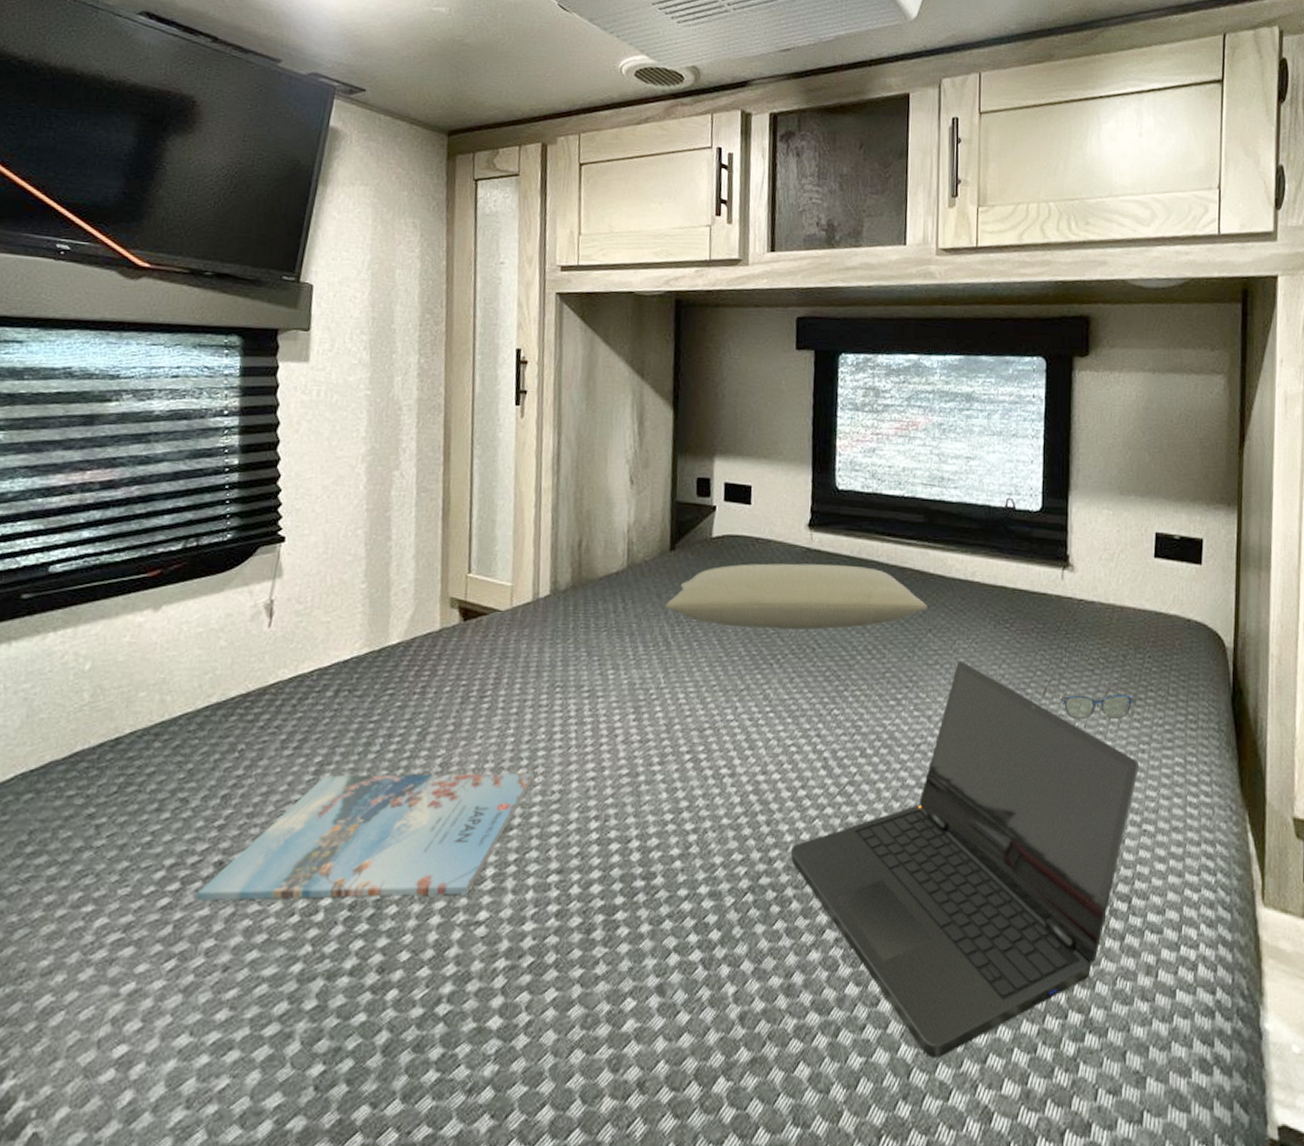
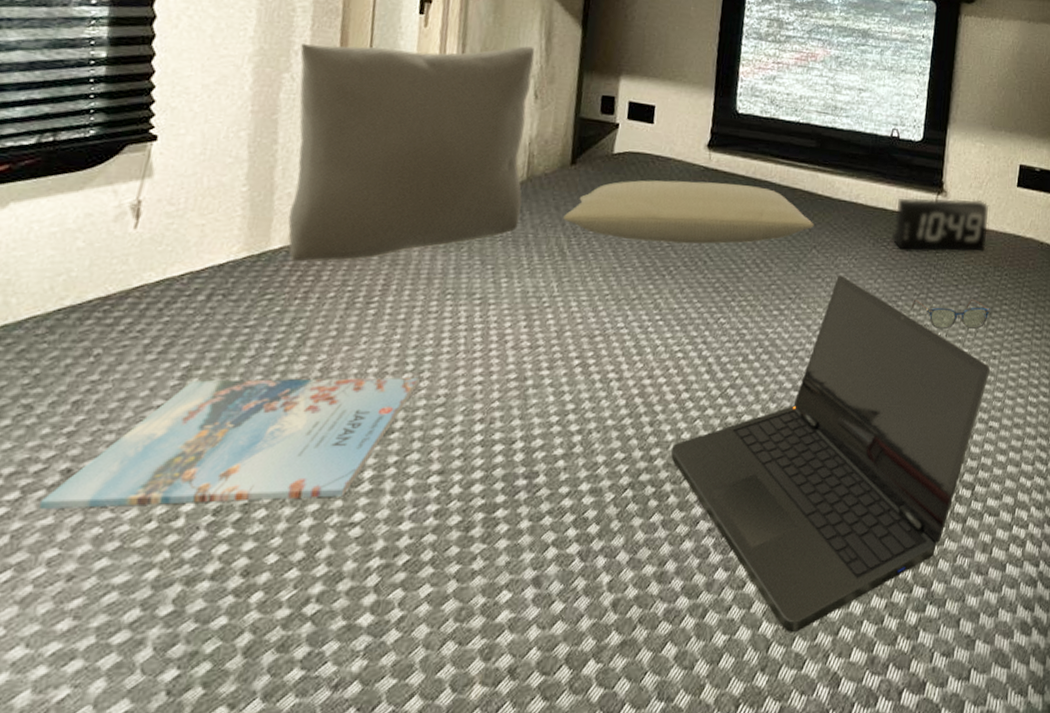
pillow: none [404,431,628,657] -> present [288,42,535,262]
alarm clock: none [1014,572,1124,633] -> present [891,196,990,252]

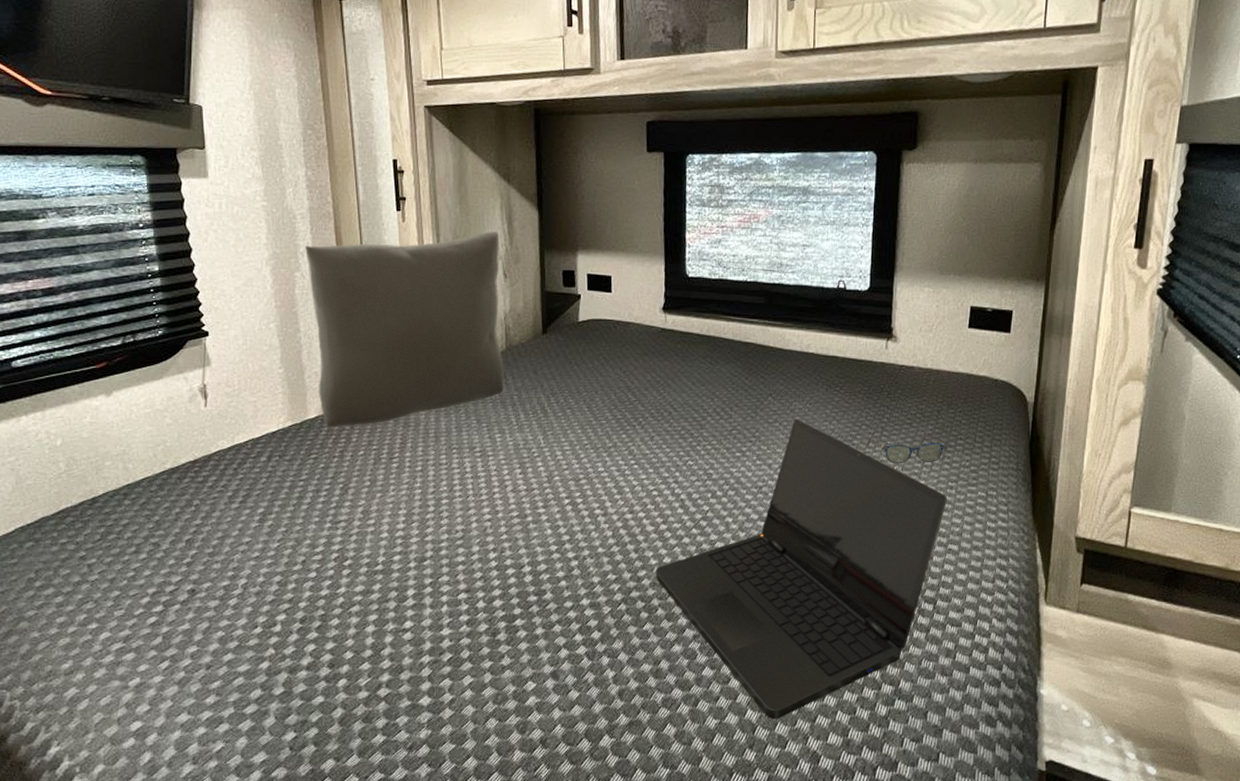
magazine: present [38,377,419,509] -> none [177,516,439,618]
pillow: present [563,180,814,244] -> none [541,341,768,398]
alarm clock: present [891,196,990,252] -> none [843,342,941,394]

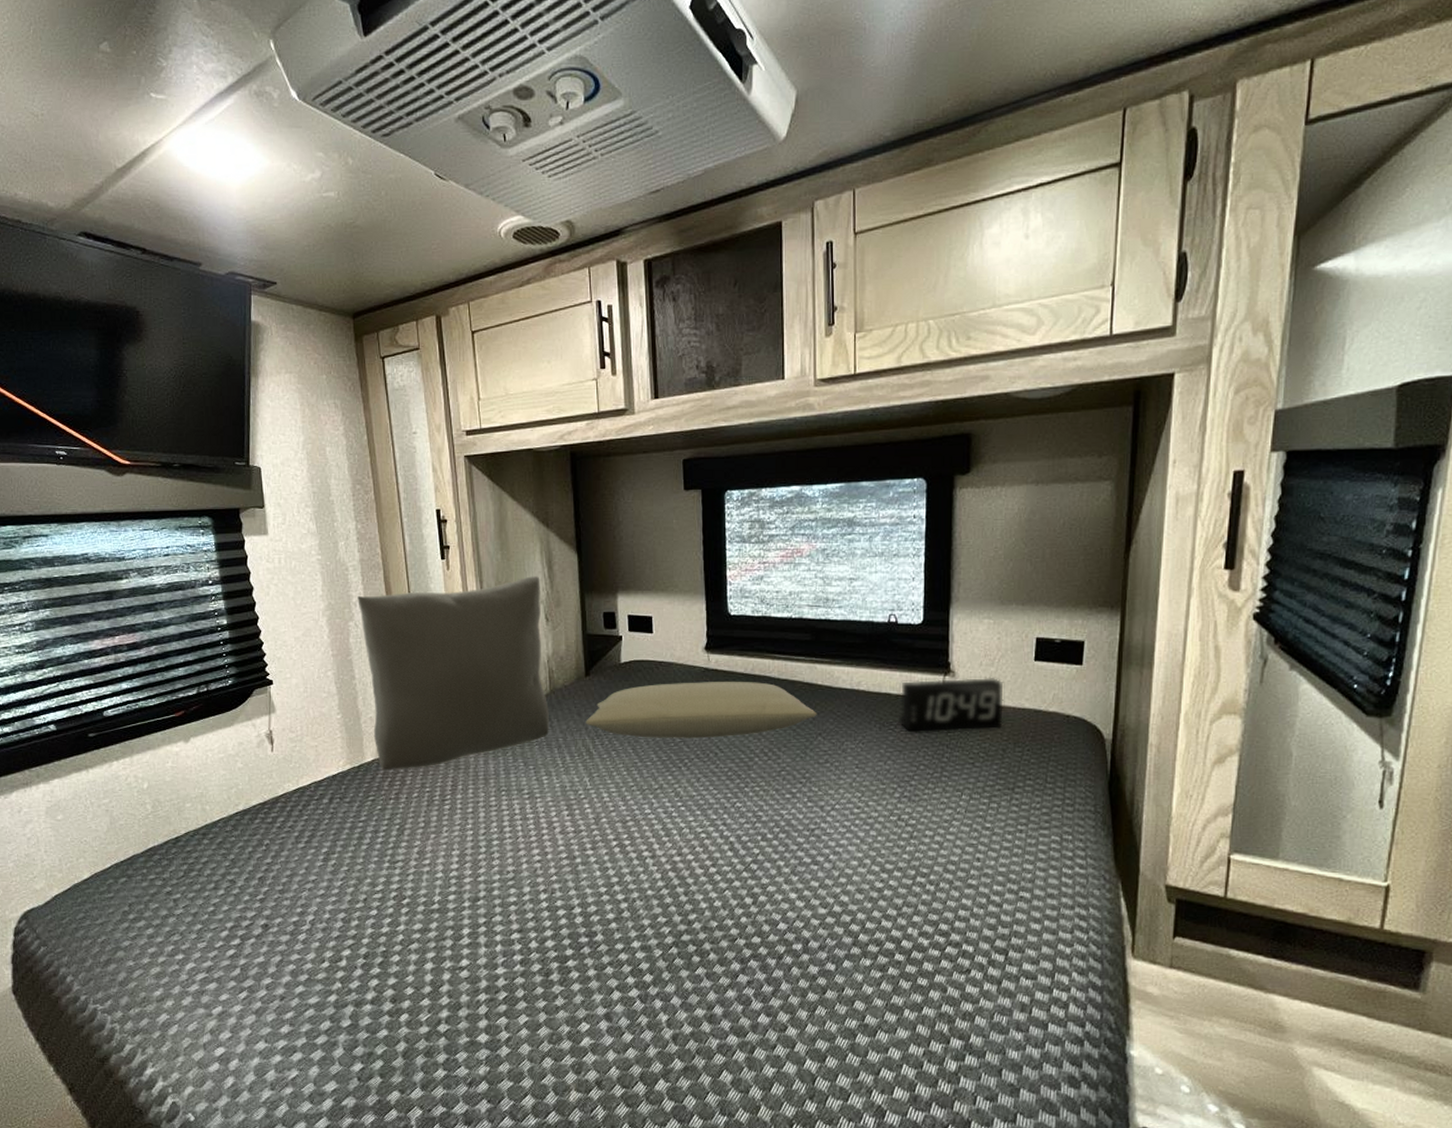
pillow: none [541,341,768,398] -> present [586,681,817,739]
laptop: present [655,418,948,720] -> none [706,759,1018,1071]
alarm clock: none [843,342,941,394] -> present [898,677,1004,733]
glasses: present [866,435,946,464] -> none [925,775,1014,806]

